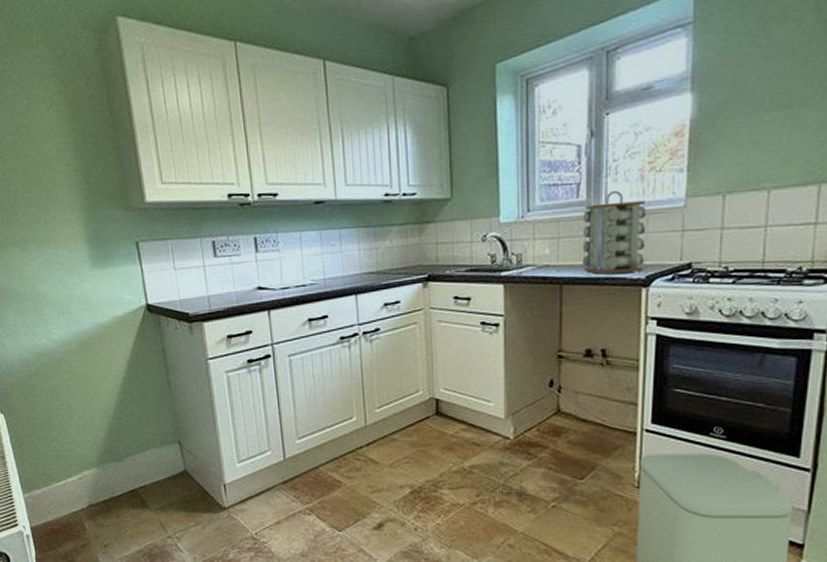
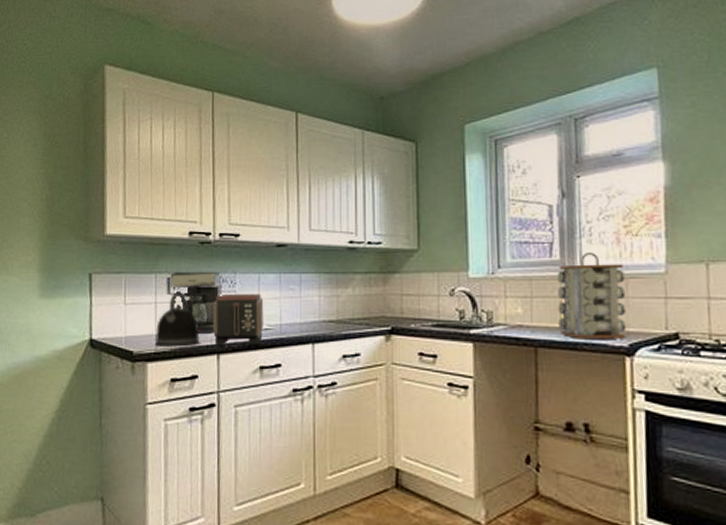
kettle: none [207,254,250,307] -> present [154,292,200,347]
coffee maker: none [214,233,266,293] -> present [170,273,222,334]
toaster: none [258,251,309,303] -> present [212,293,264,346]

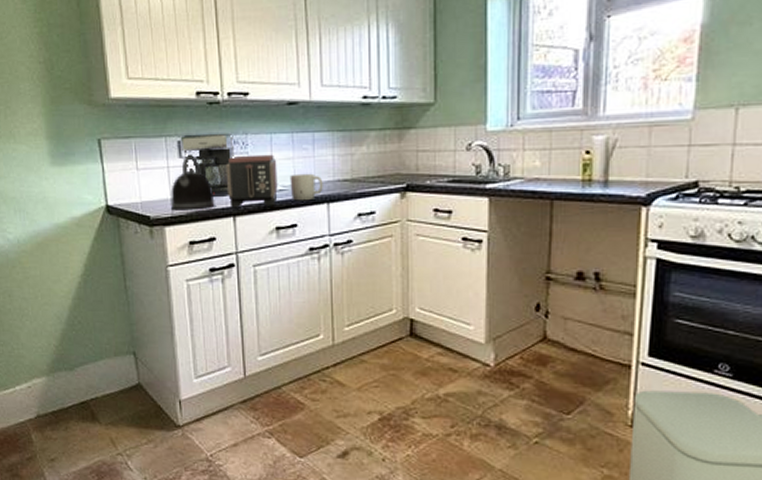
mug: none [275,313,309,341] -> present [289,173,323,201]
spice rack: present [557,251,627,340] -> none [576,99,649,191]

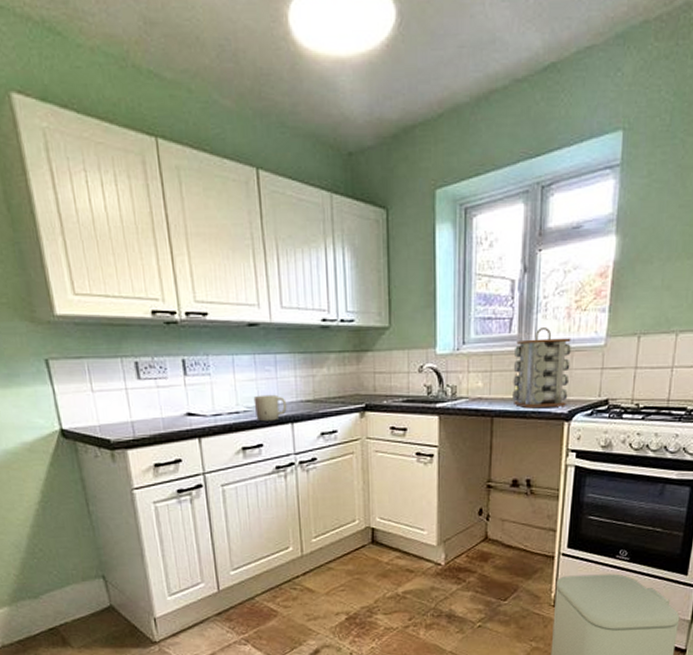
kettle: present [170,155,215,211] -> none [131,376,179,433]
coffee maker: present [180,134,234,197] -> none [137,355,196,419]
toaster: present [226,154,278,208] -> none [187,375,243,430]
spice rack: none [576,99,649,191] -> present [512,326,571,409]

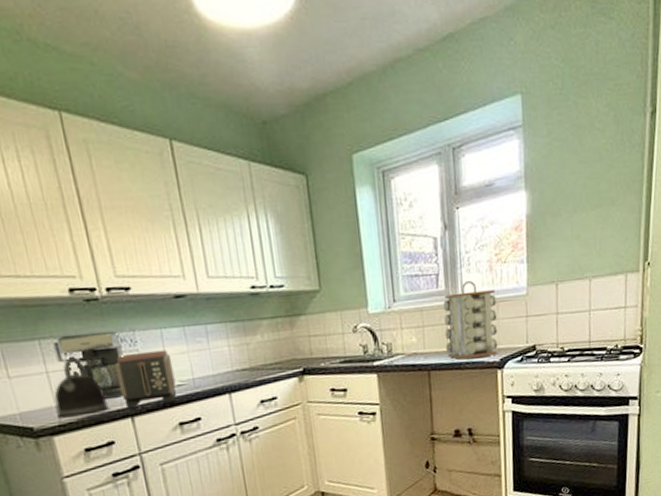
kettle: none [131,376,179,433] -> present [54,357,109,419]
coffee maker: none [137,355,196,419] -> present [57,332,124,399]
toaster: none [187,375,243,430] -> present [115,349,177,409]
mug: present [253,394,287,422] -> none [186,365,223,395]

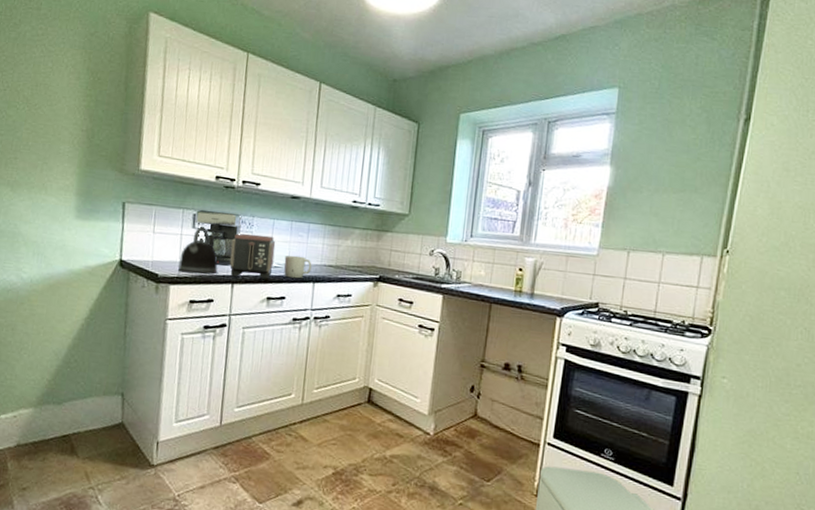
mug: none [186,365,223,395] -> present [284,255,312,279]
spice rack: present [443,280,498,360] -> none [510,232,567,304]

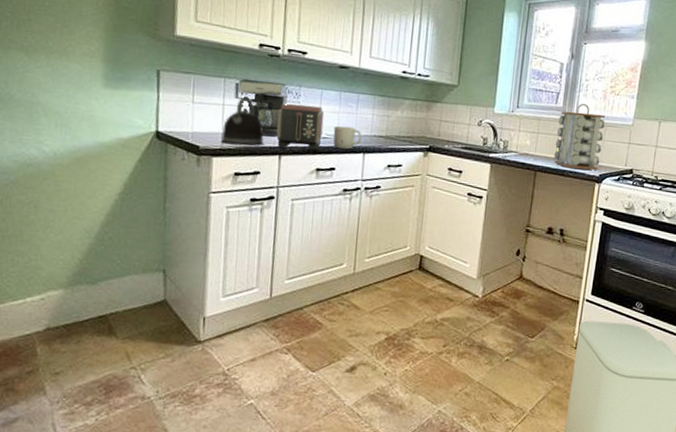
spice rack: none [510,232,567,304] -> present [554,103,606,171]

